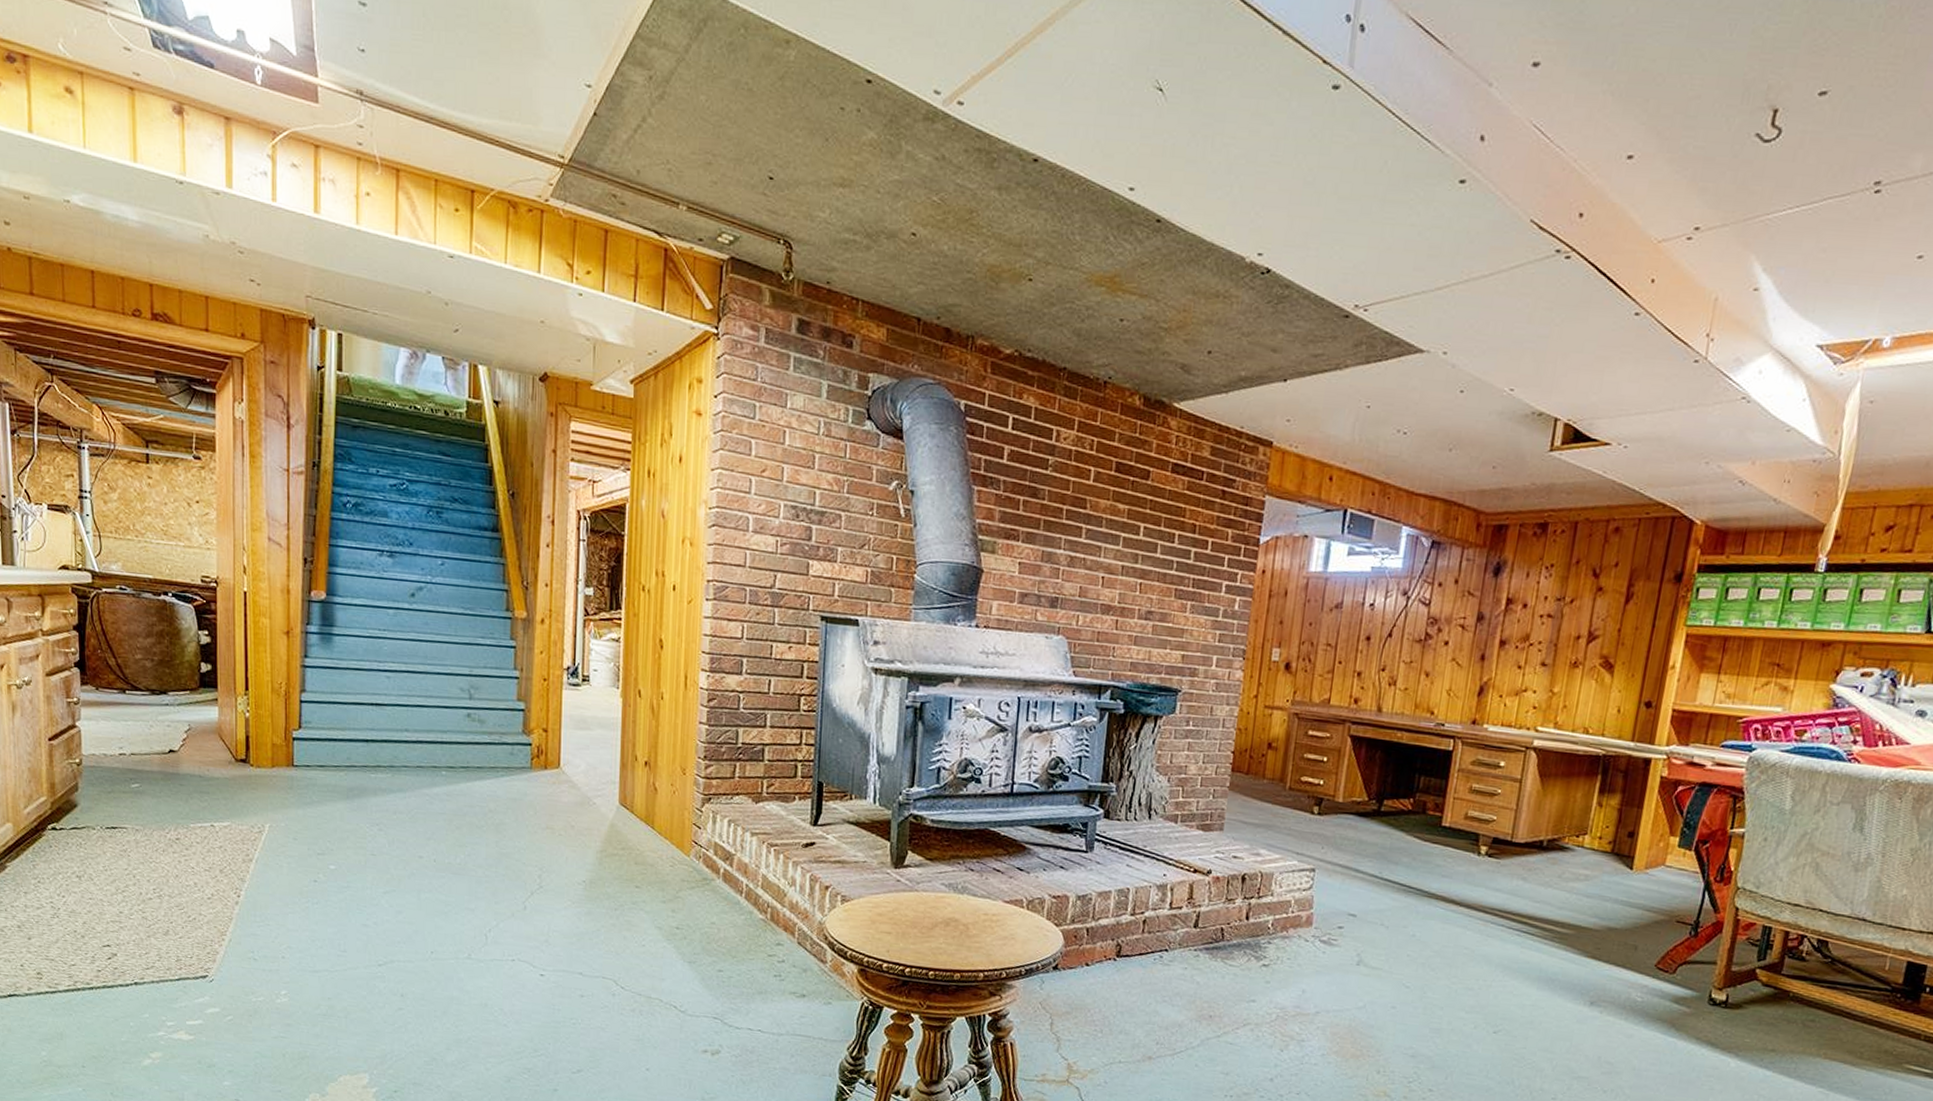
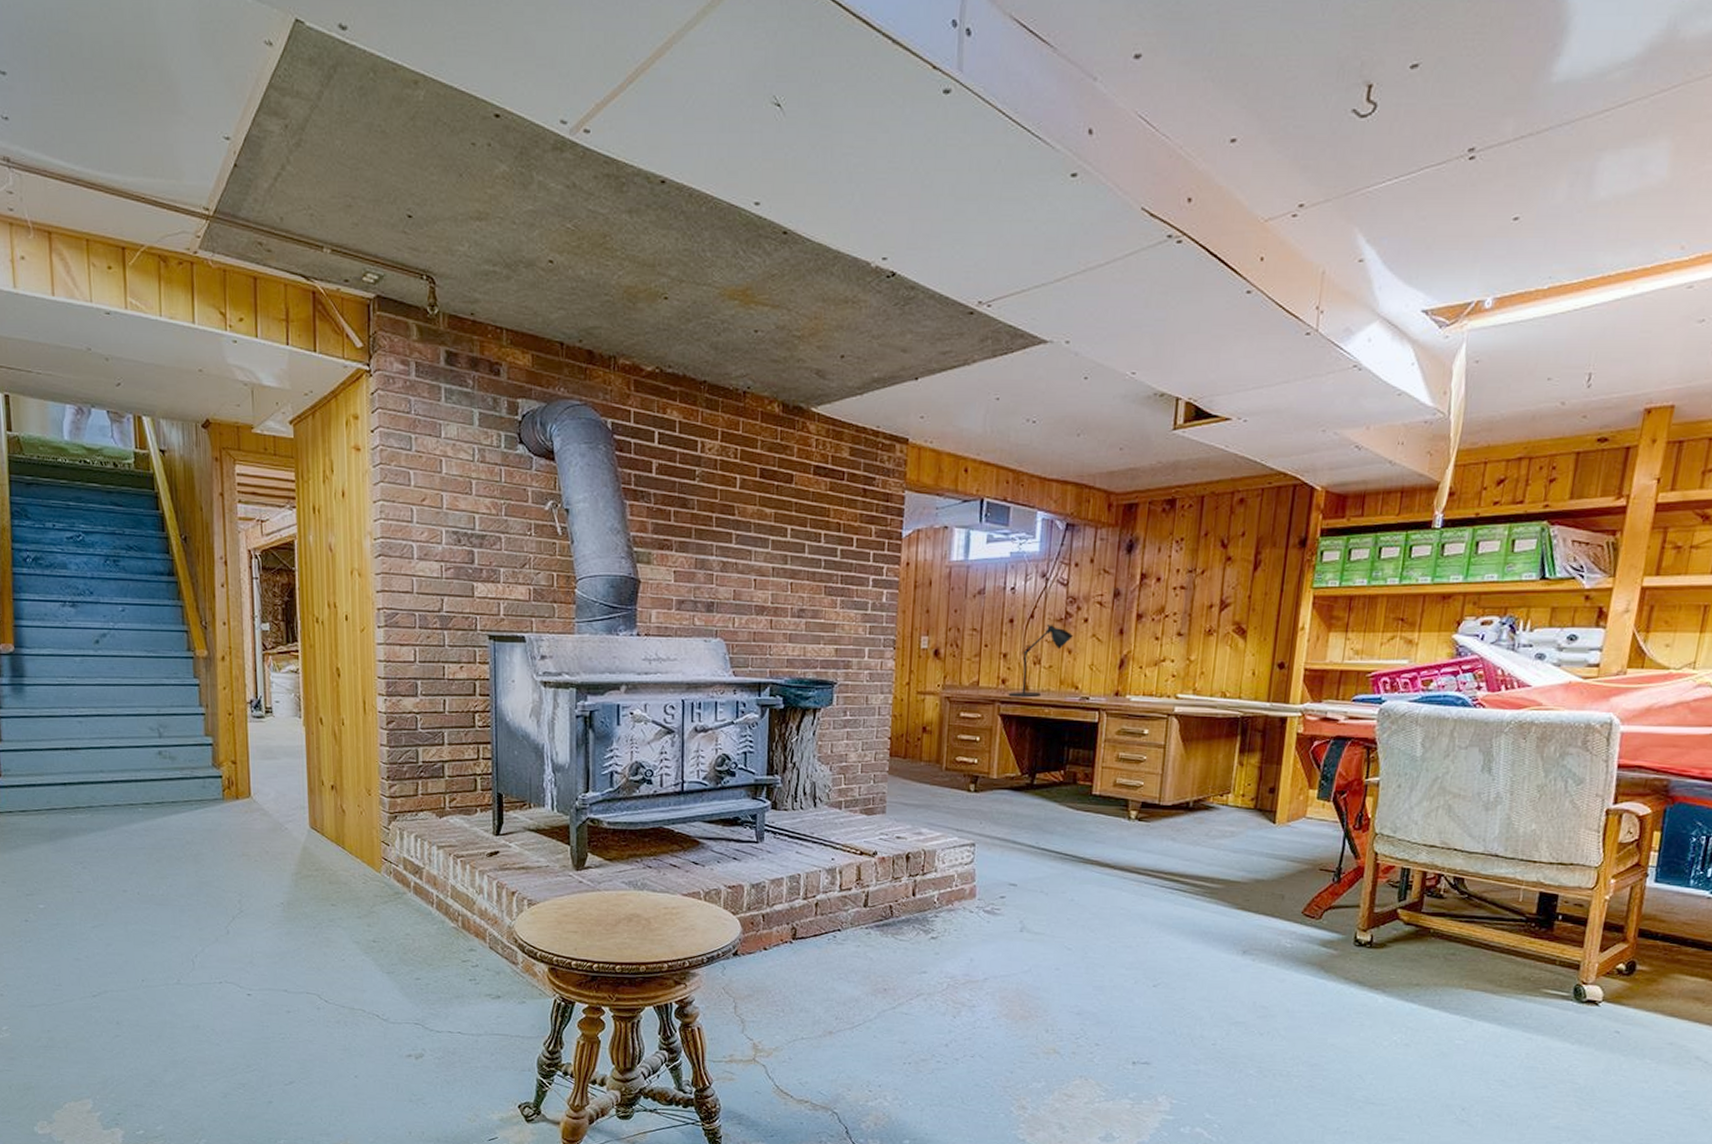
desk lamp: none [1360,644,1433,720] -> present [1008,624,1074,698]

